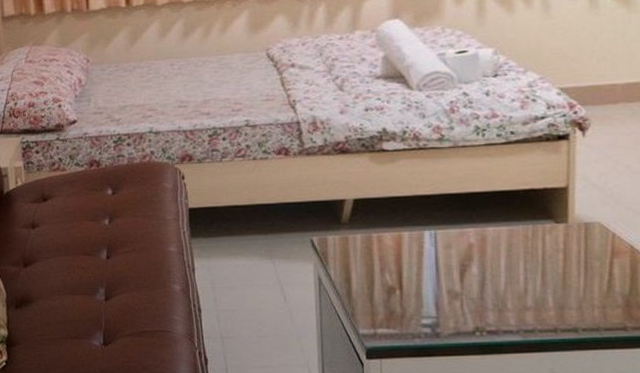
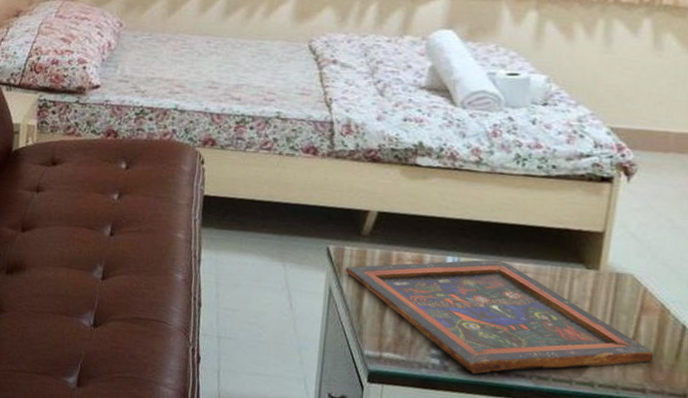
painted panel: none [330,227,630,337] -> present [345,259,654,375]

